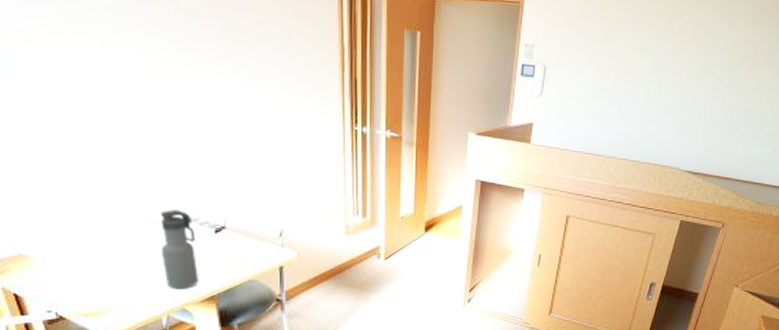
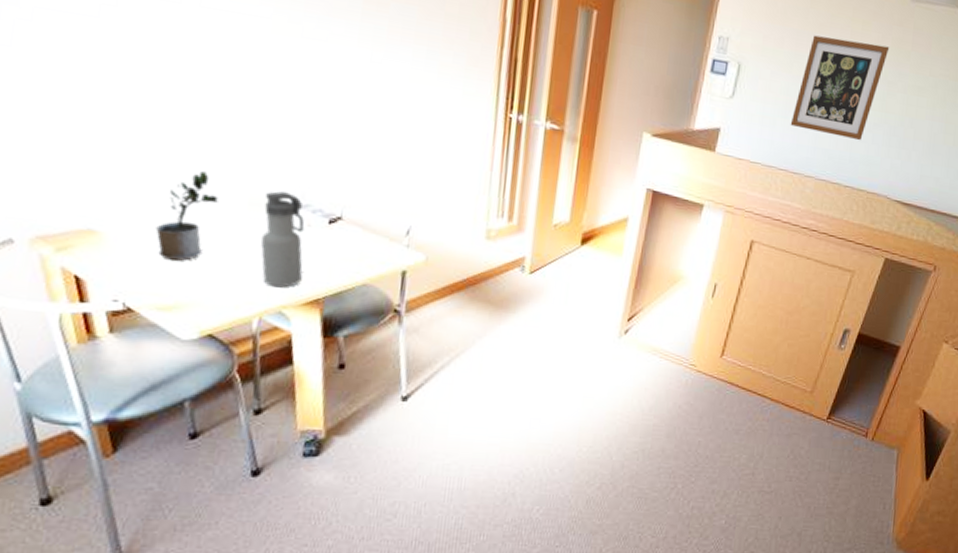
potted plant: none [74,199,122,274] -> present [155,171,219,261]
wall art: none [592,35,672,123] -> present [790,35,890,141]

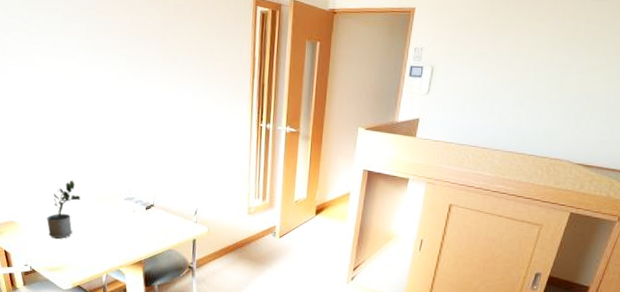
water bottle: present [260,191,305,288] -> none [105,190,132,254]
wall art: present [790,35,890,141] -> none [478,36,564,117]

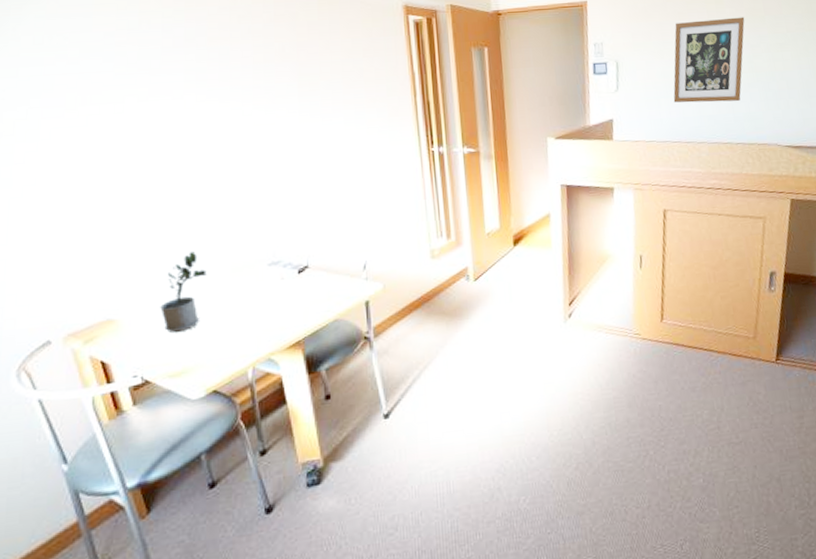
wall art: none [478,36,564,117] -> present [673,17,745,103]

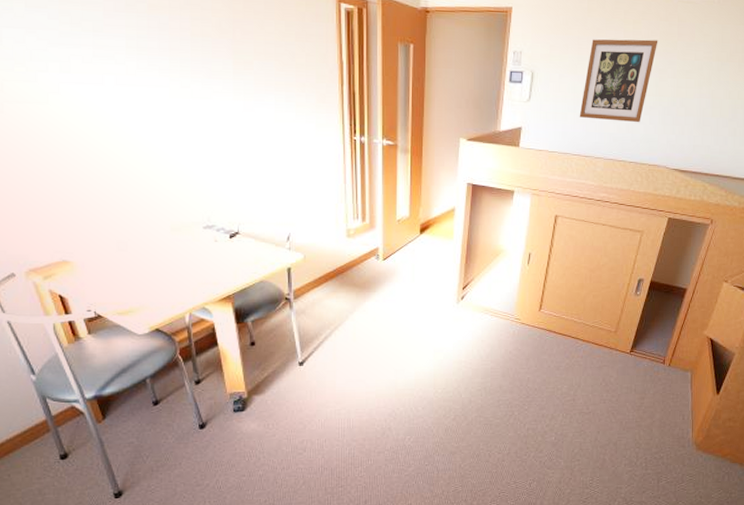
potted plant: present [160,252,207,332] -> none [109,209,149,277]

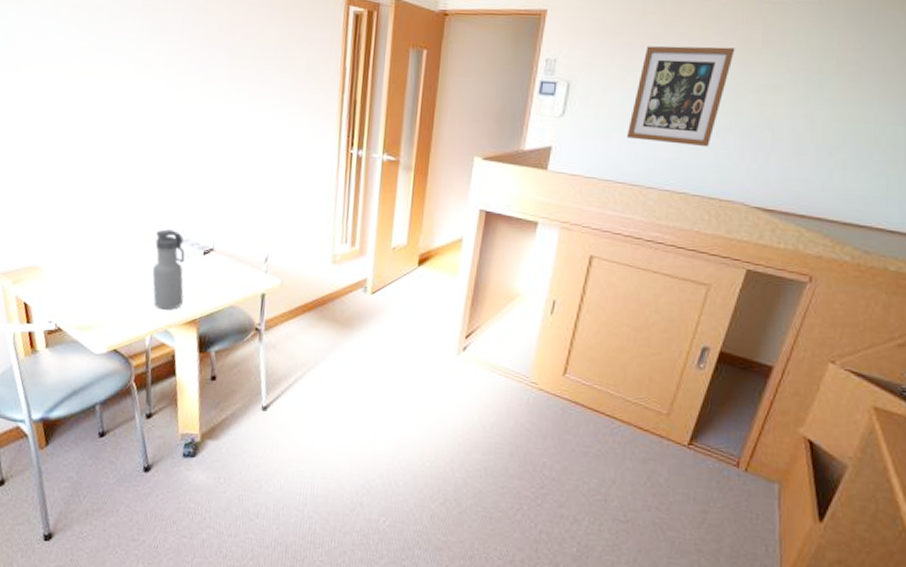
water bottle: none [182,218,216,290] -> present [152,229,185,310]

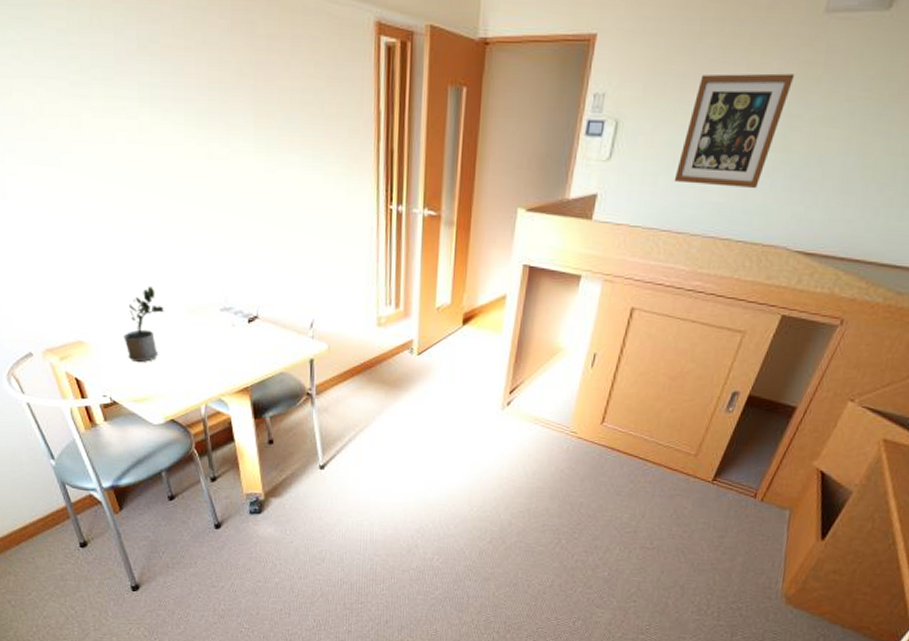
potted plant: none [78,216,122,289] -> present [123,287,164,362]
water bottle: present [152,229,185,310] -> none [198,298,233,380]

